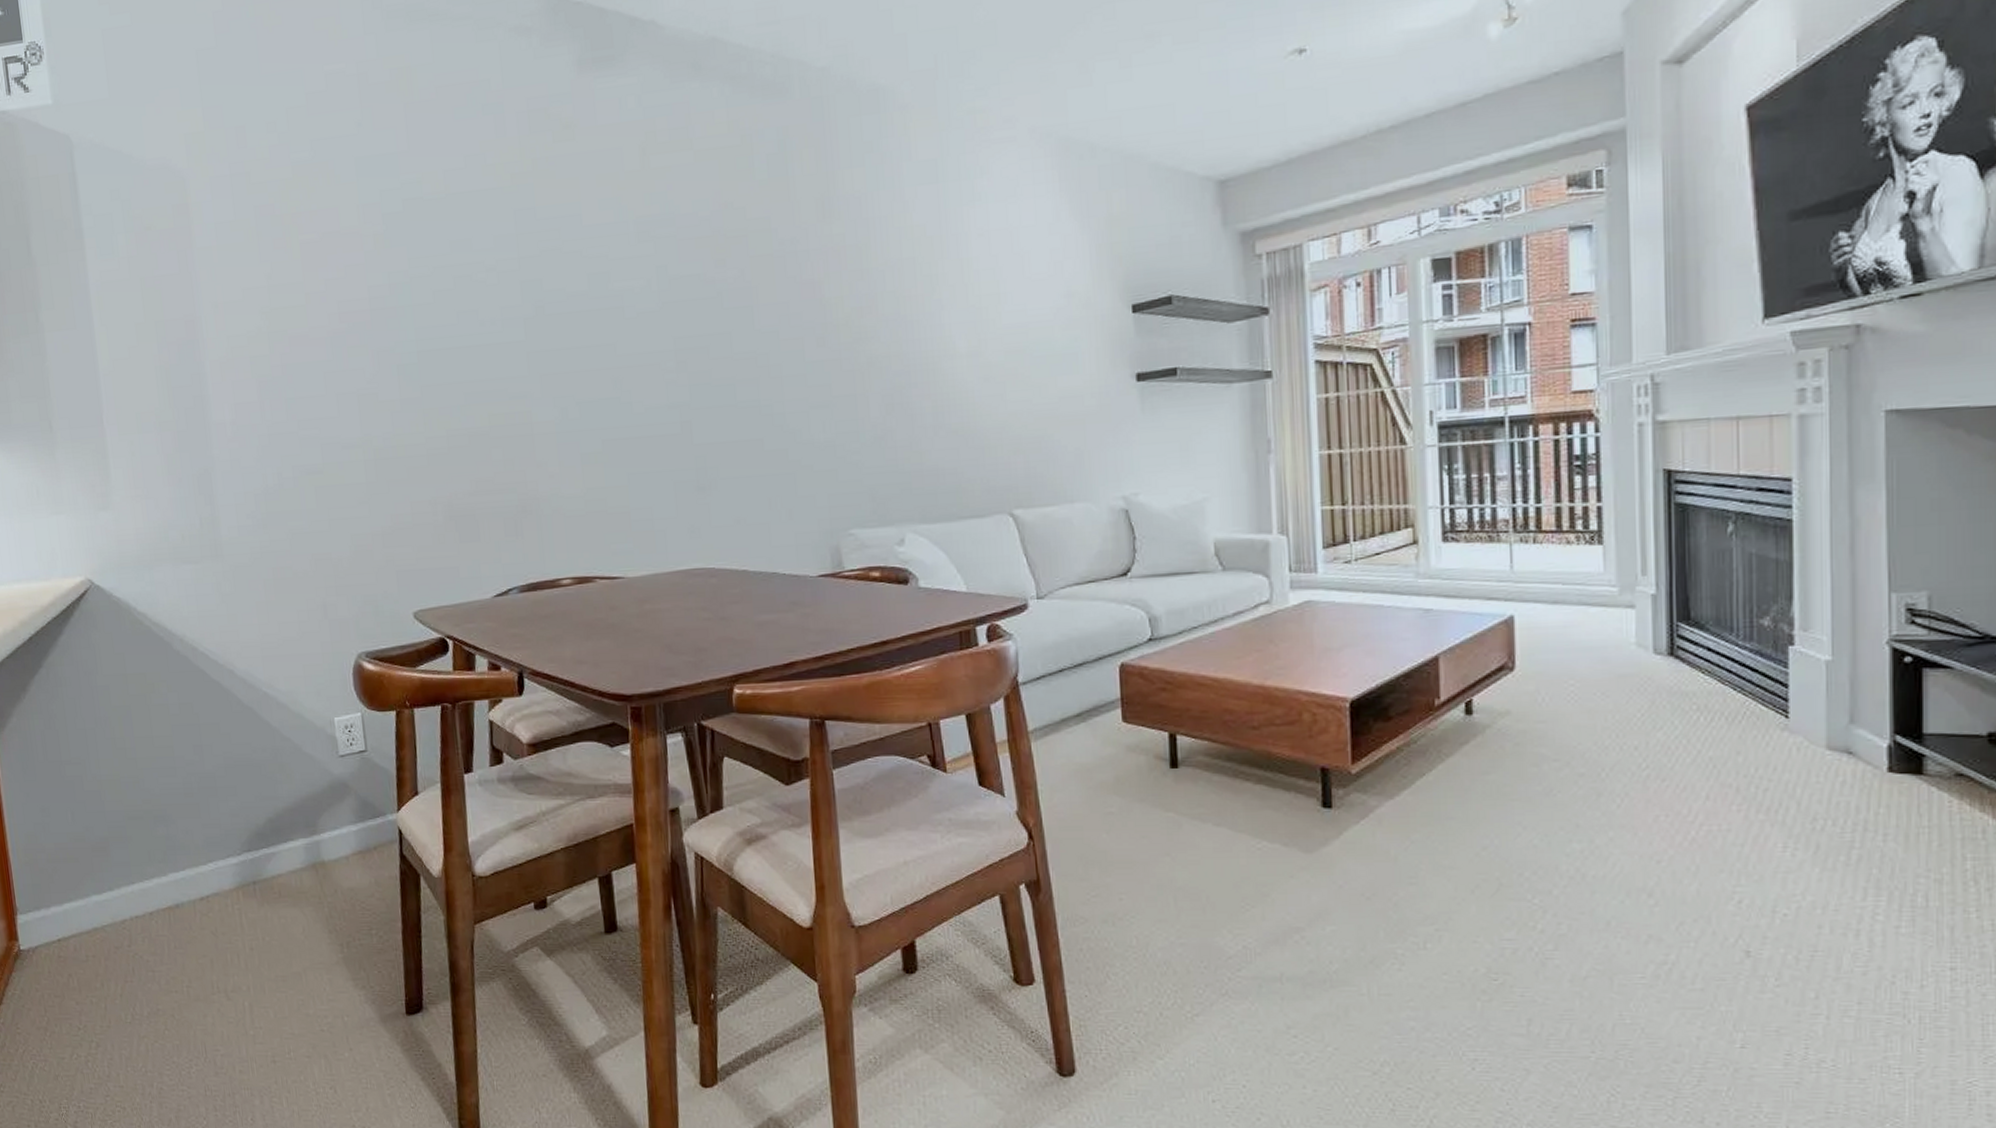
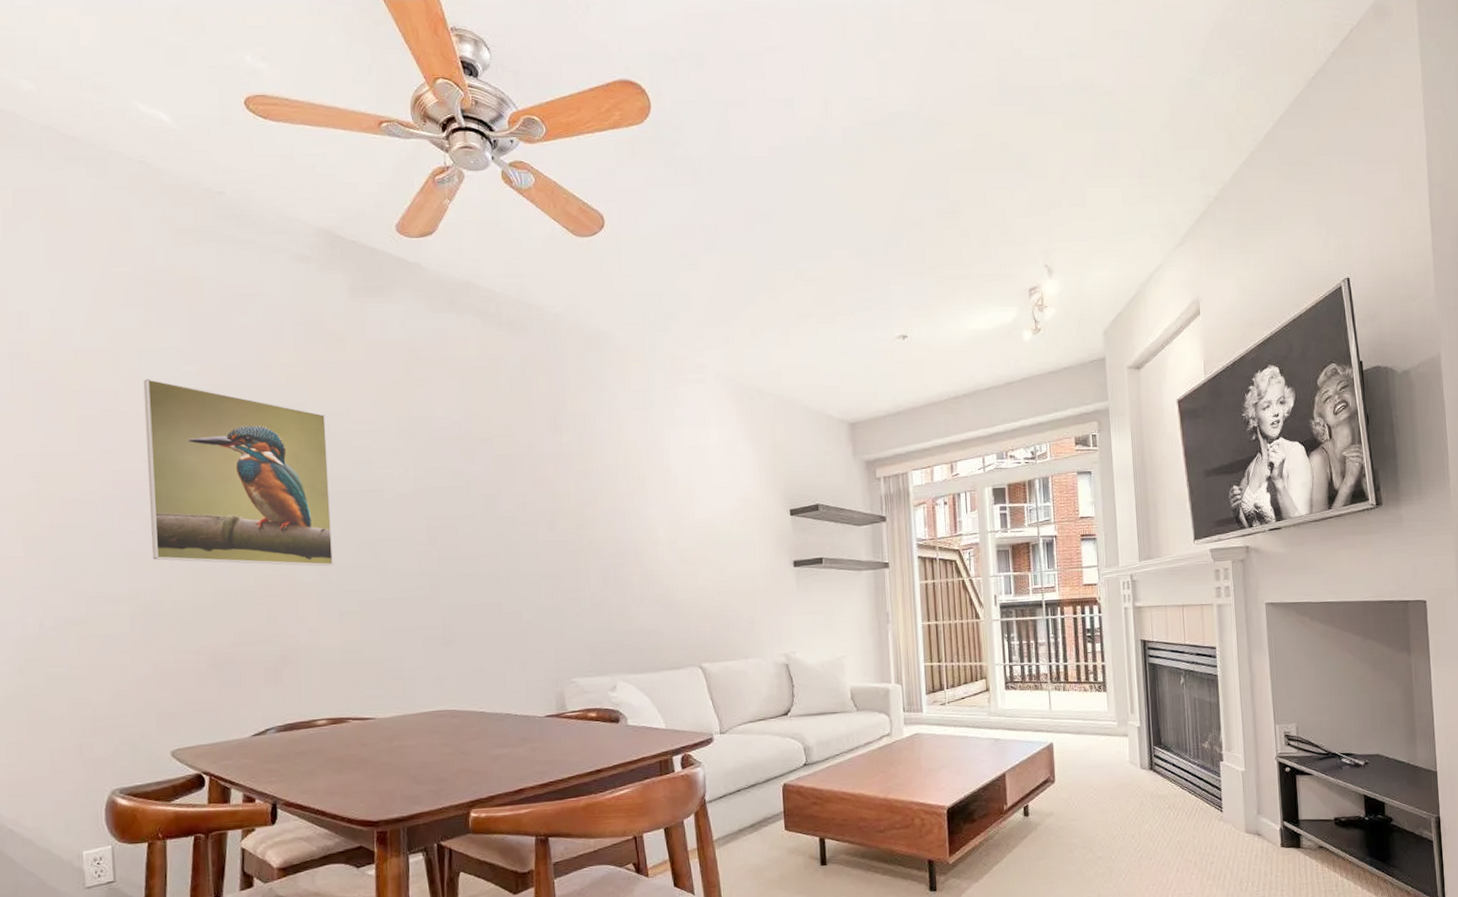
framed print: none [362,191,572,402] -> present [143,378,334,567]

